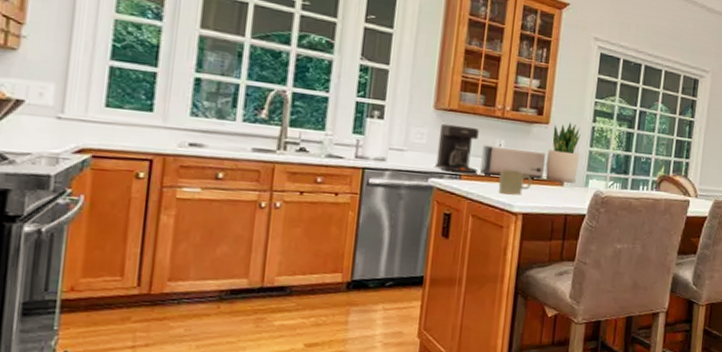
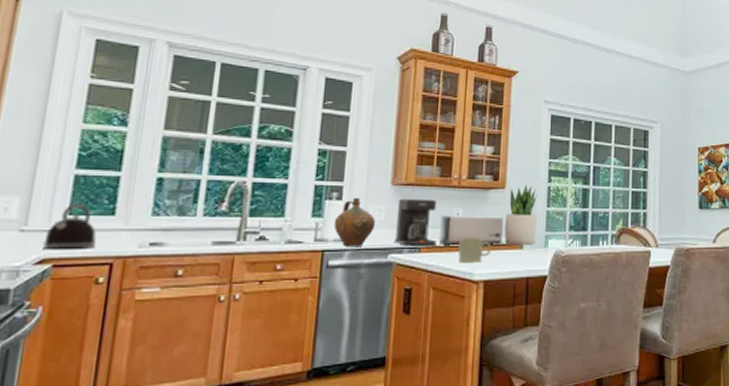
kettle: none [81,95,136,143] -> present [43,203,97,249]
ceramic jug: none [375,118,417,168] -> present [334,197,375,247]

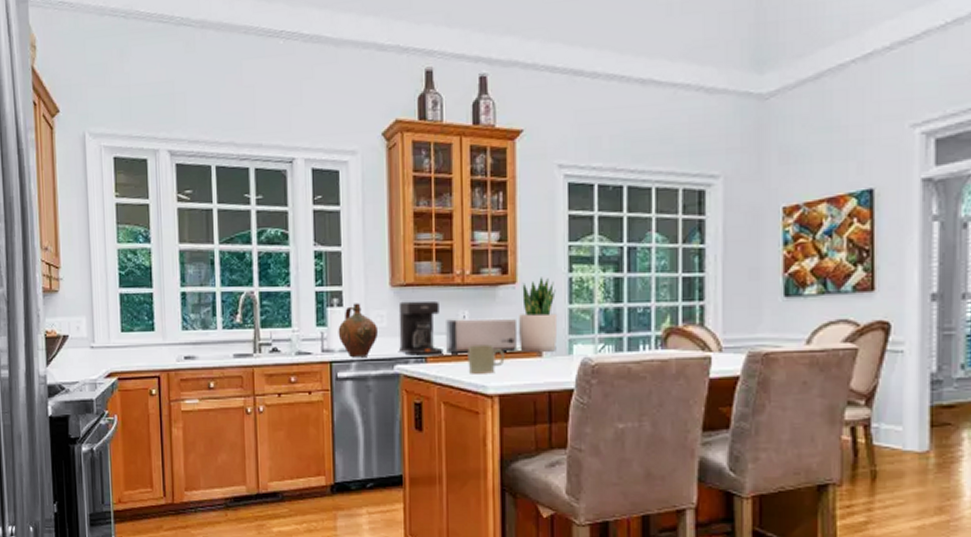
kettle: present [43,203,97,249] -> none [108,320,145,364]

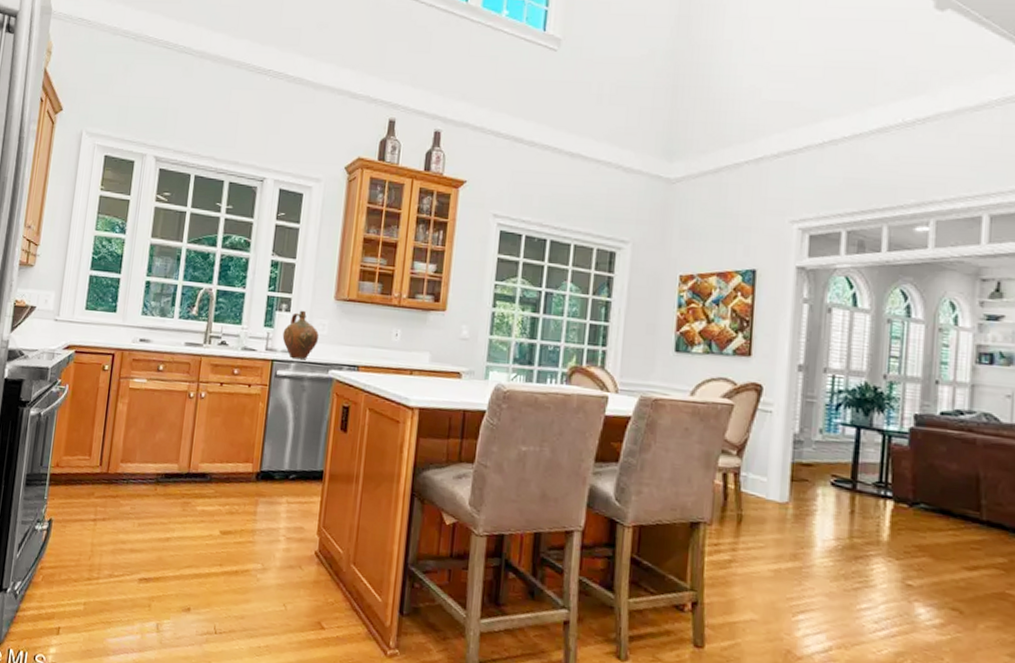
coffee maker: present [398,300,443,356] -> none [335,314,376,366]
toaster: present [444,318,516,355] -> none [376,335,442,371]
mug: present [467,344,505,374] -> none [394,360,429,388]
planter: present [519,277,558,352] -> none [442,308,480,375]

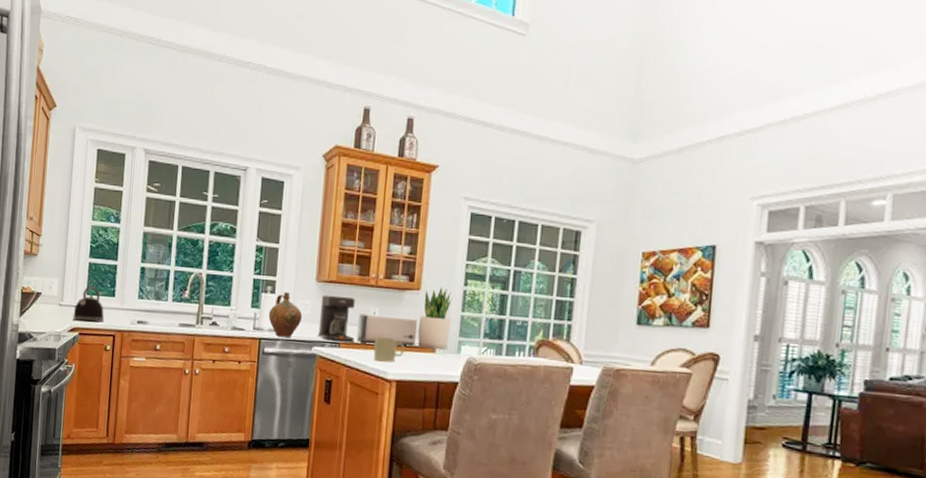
kettle: none [69,300,104,340] -> present [73,285,105,323]
coffee maker: none [335,314,376,366] -> present [318,295,355,342]
toaster: none [376,335,442,371] -> present [356,313,417,347]
mug: none [394,360,429,388] -> present [373,337,405,363]
planter: none [442,308,480,375] -> present [417,287,452,350]

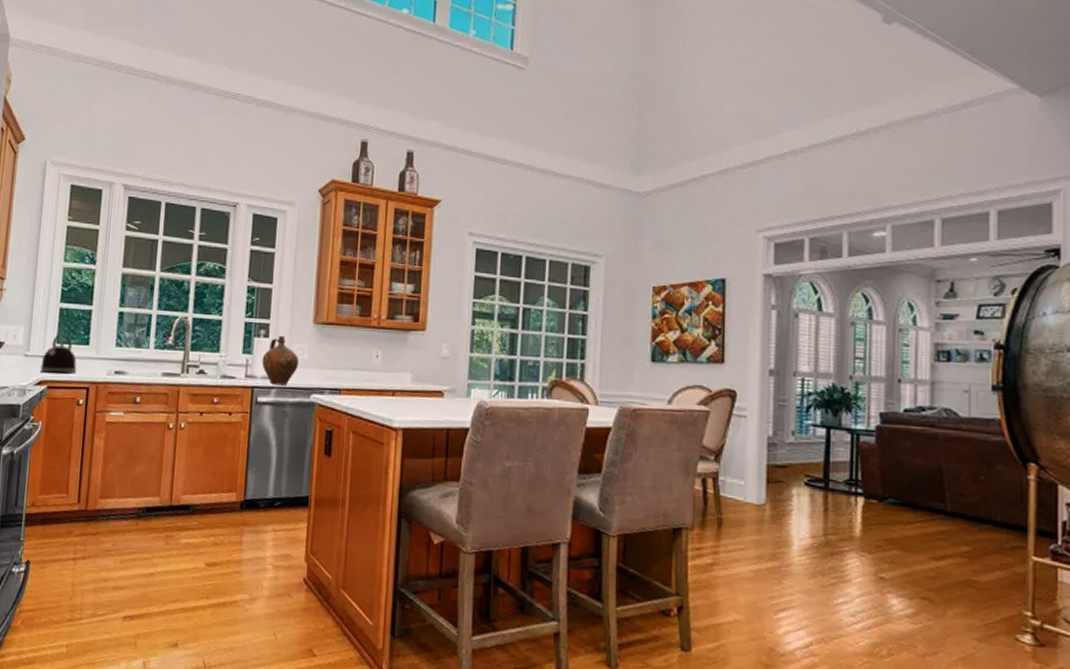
coffee maker: present [318,295,355,342] -> none [316,338,356,389]
toaster: present [356,313,417,347] -> none [358,357,423,391]
mug: present [373,337,405,363] -> none [377,381,411,409]
planter: present [417,287,452,350] -> none [424,327,460,393]

